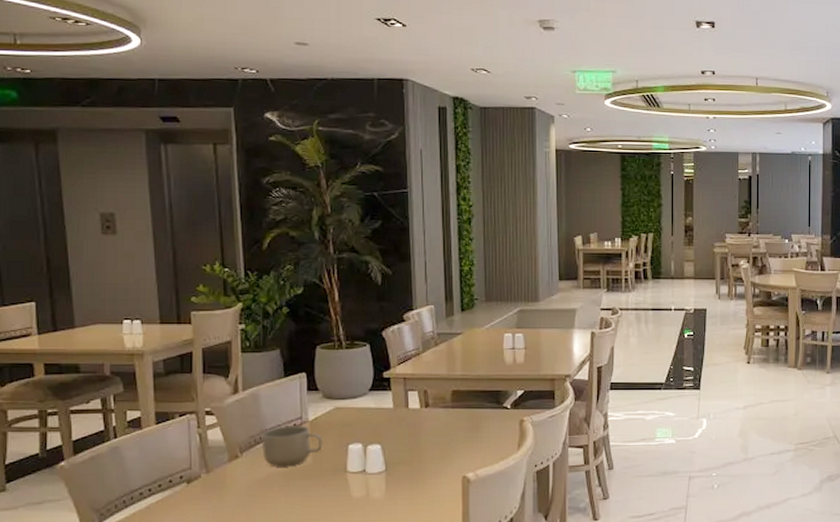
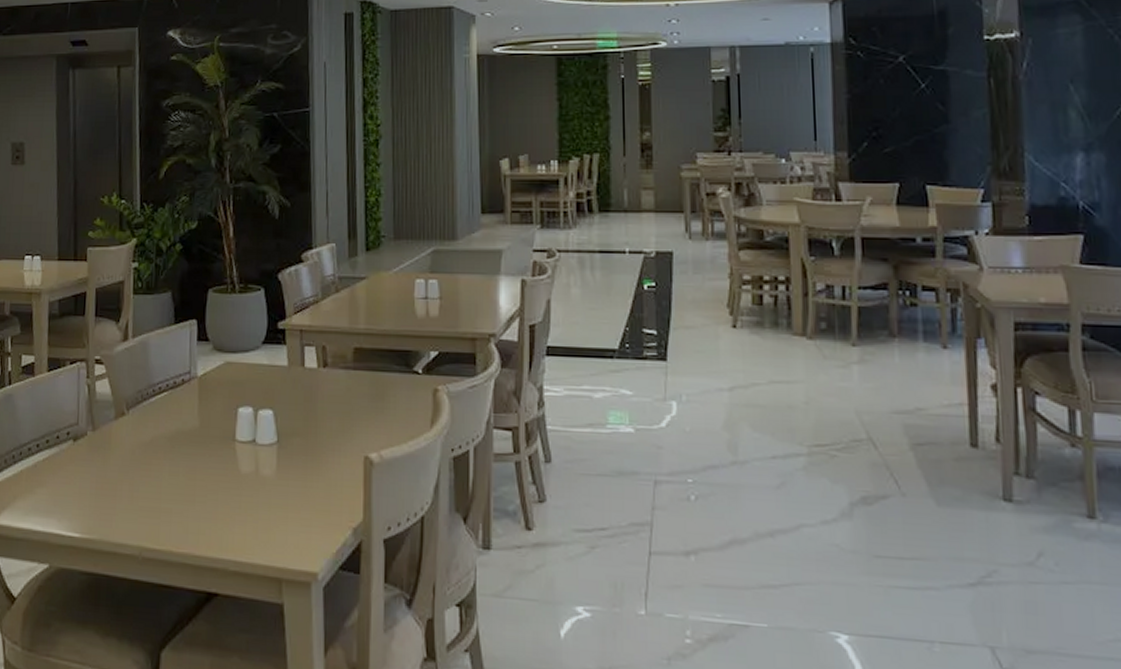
cup: present [261,426,323,466] -> none [148,381,211,429]

